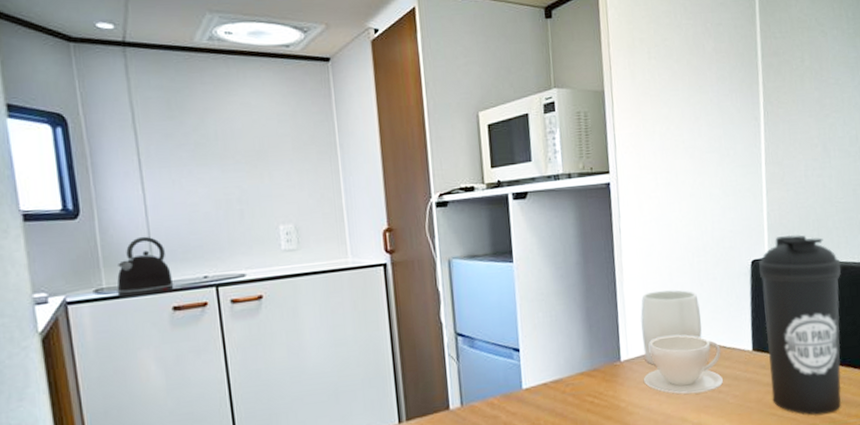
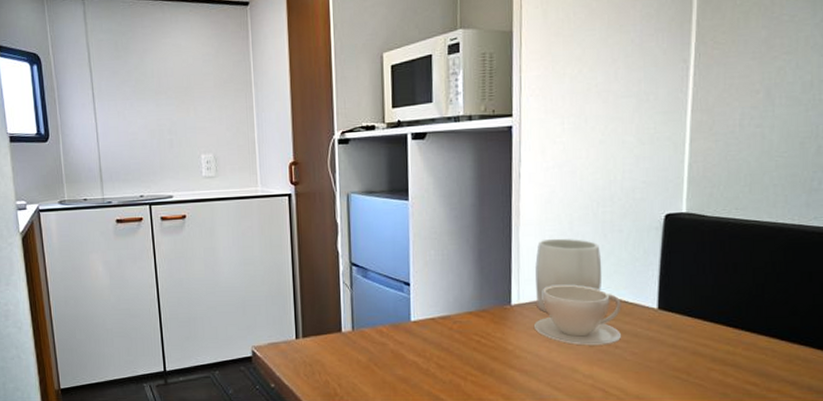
kettle: present [117,236,174,298] -> none [75,158,118,209]
water bottle: present [758,234,842,414] -> none [673,189,776,384]

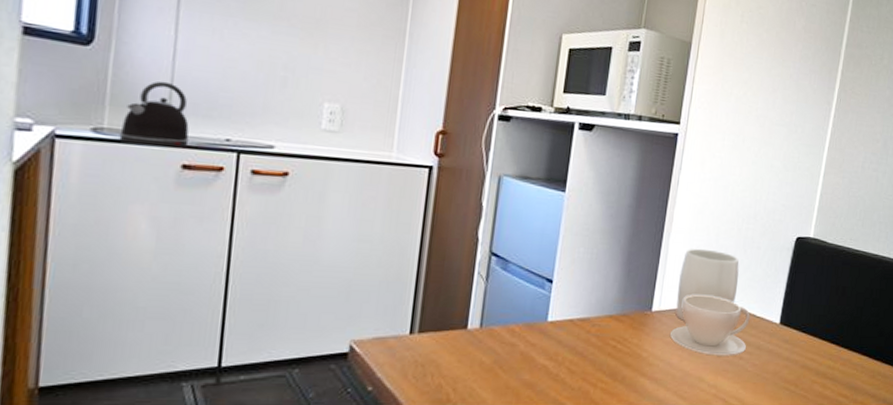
kettle: none [75,158,118,209] -> present [119,81,189,148]

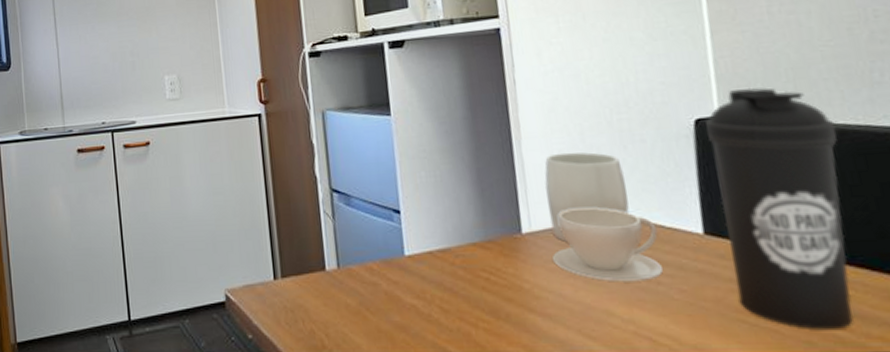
kettle: present [119,81,189,148] -> none [36,85,79,139]
water bottle: none [788,219,877,396] -> present [705,87,854,329]

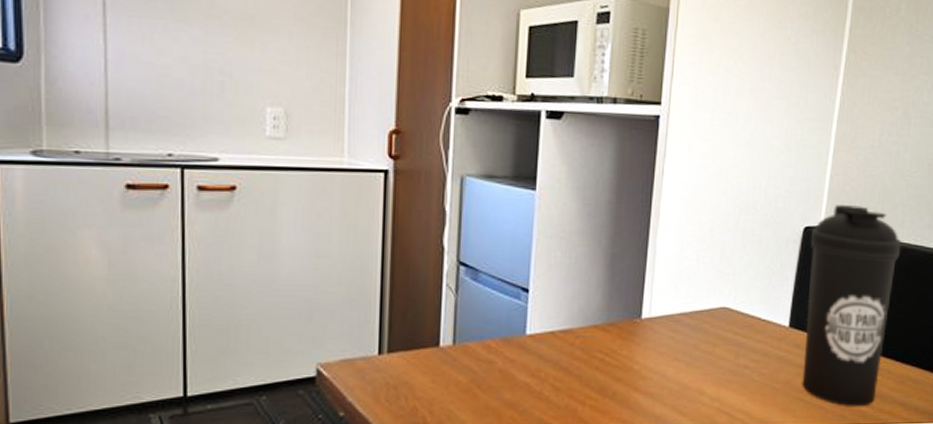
mug: present [544,152,630,242] -> none [668,245,739,328]
teacup: present [551,207,664,282] -> none [663,297,755,366]

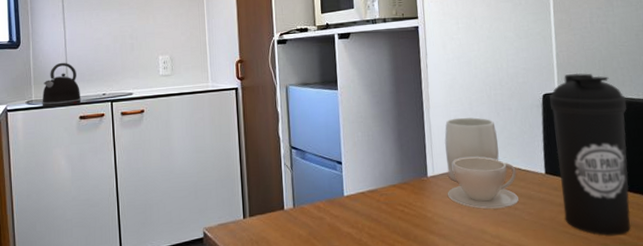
kettle: none [59,95,130,167] -> present [42,62,82,108]
teacup: none [663,297,755,366] -> present [447,157,520,210]
mug: none [668,245,739,328] -> present [444,117,499,182]

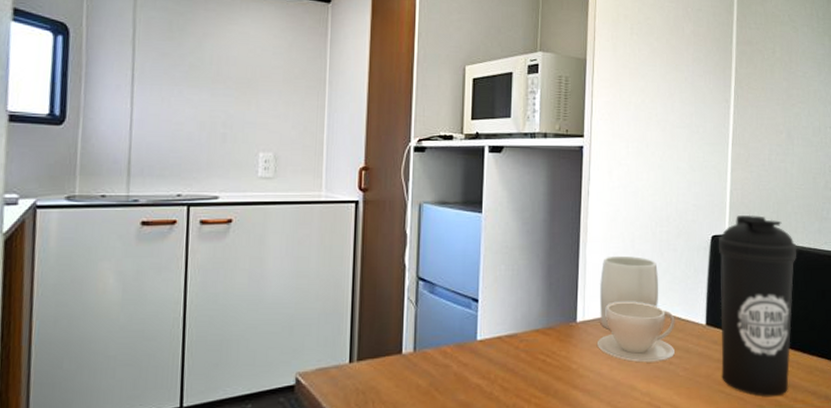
kettle: present [42,62,82,108] -> none [88,149,147,207]

